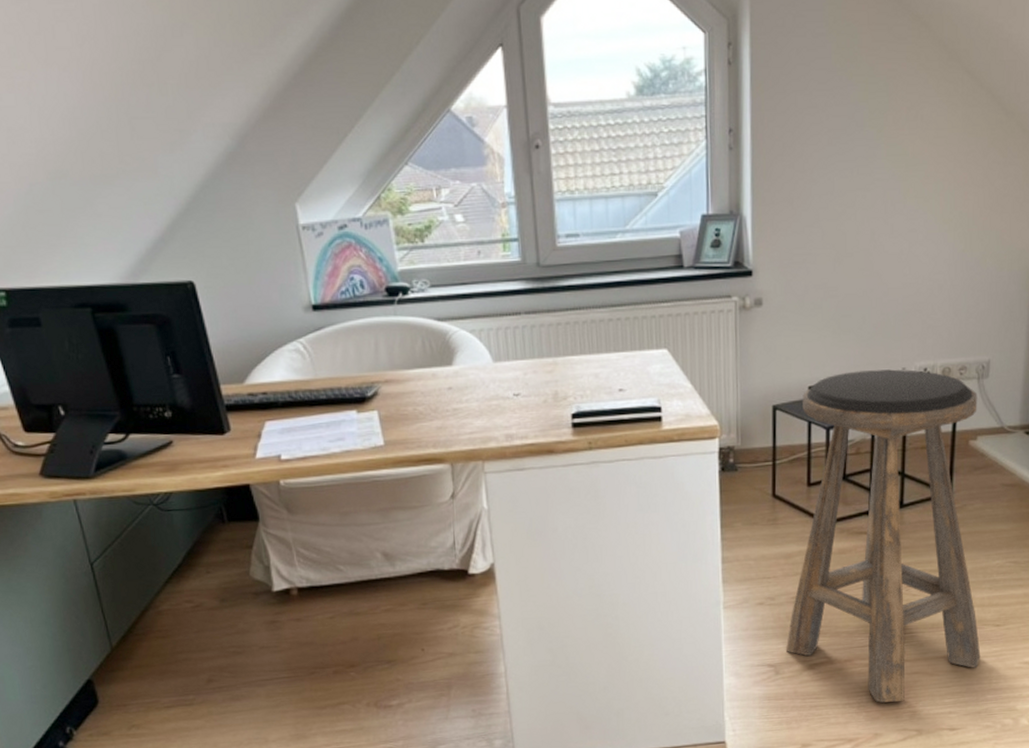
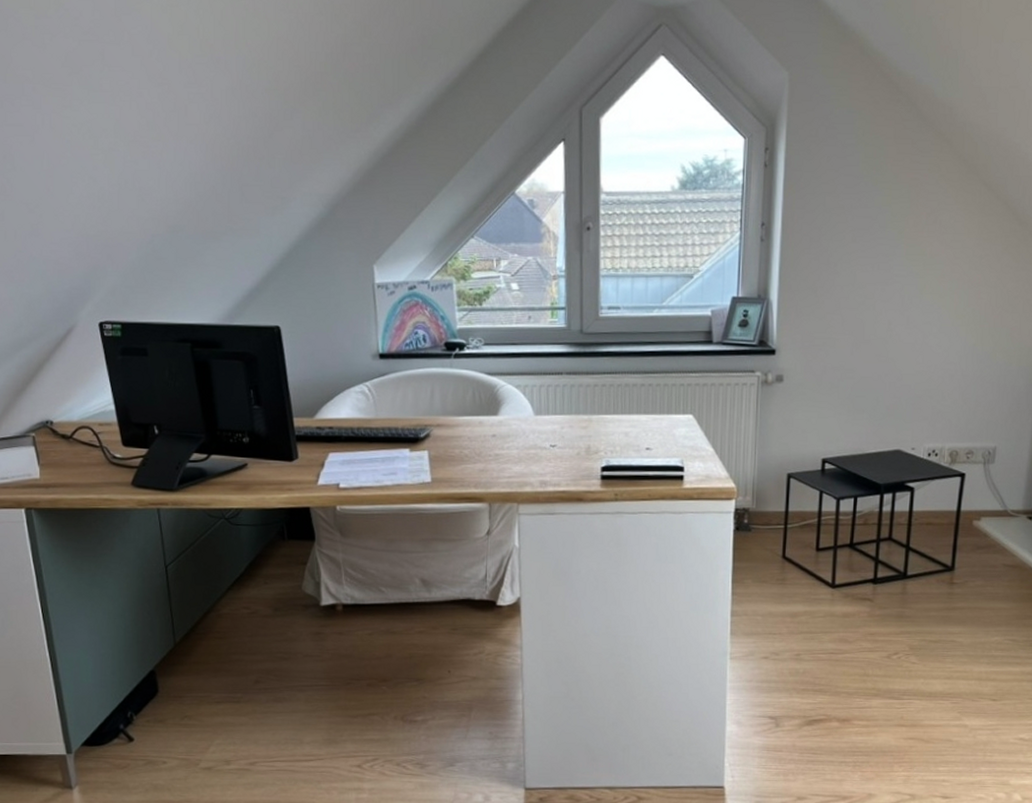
stool: present [786,369,981,703] -> none [787,448,983,766]

